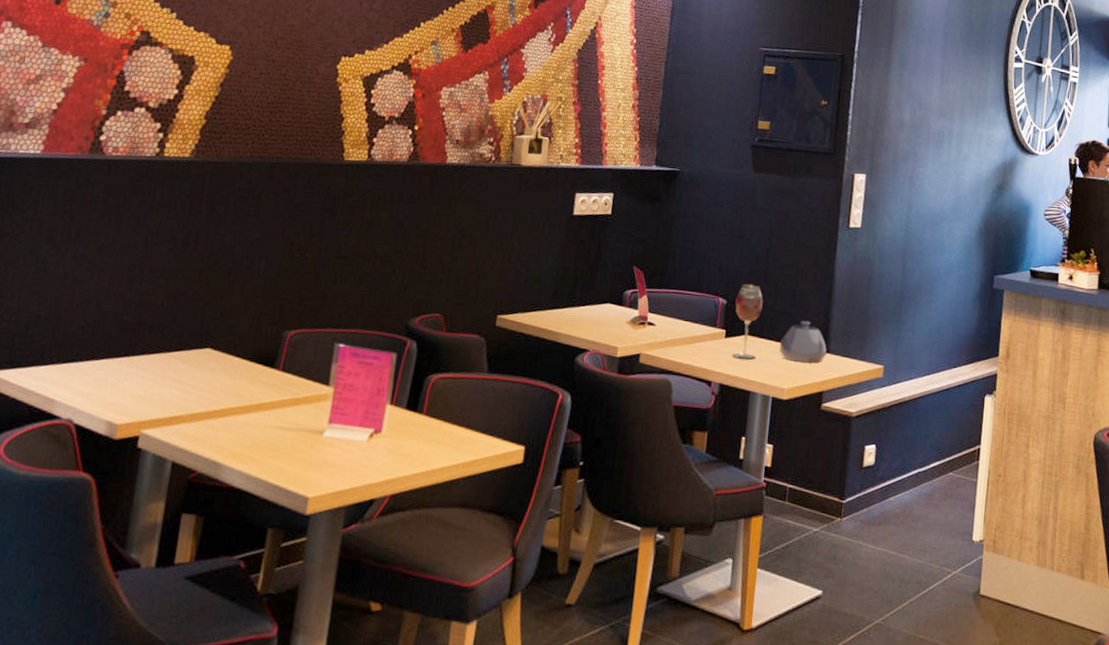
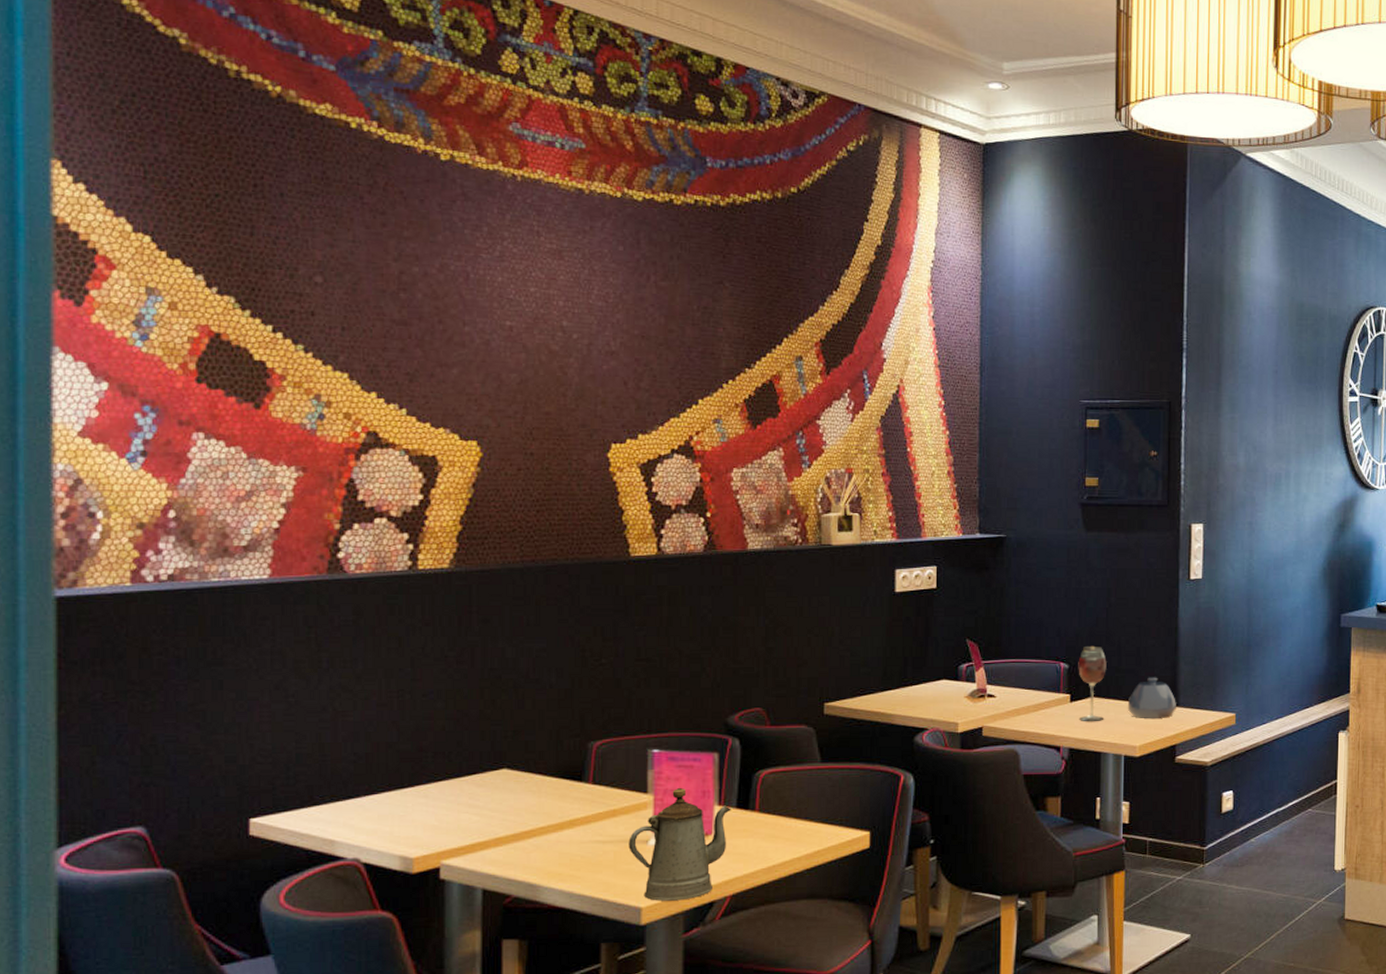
coffee pot: none [305,383,401,495] -> present [629,787,731,901]

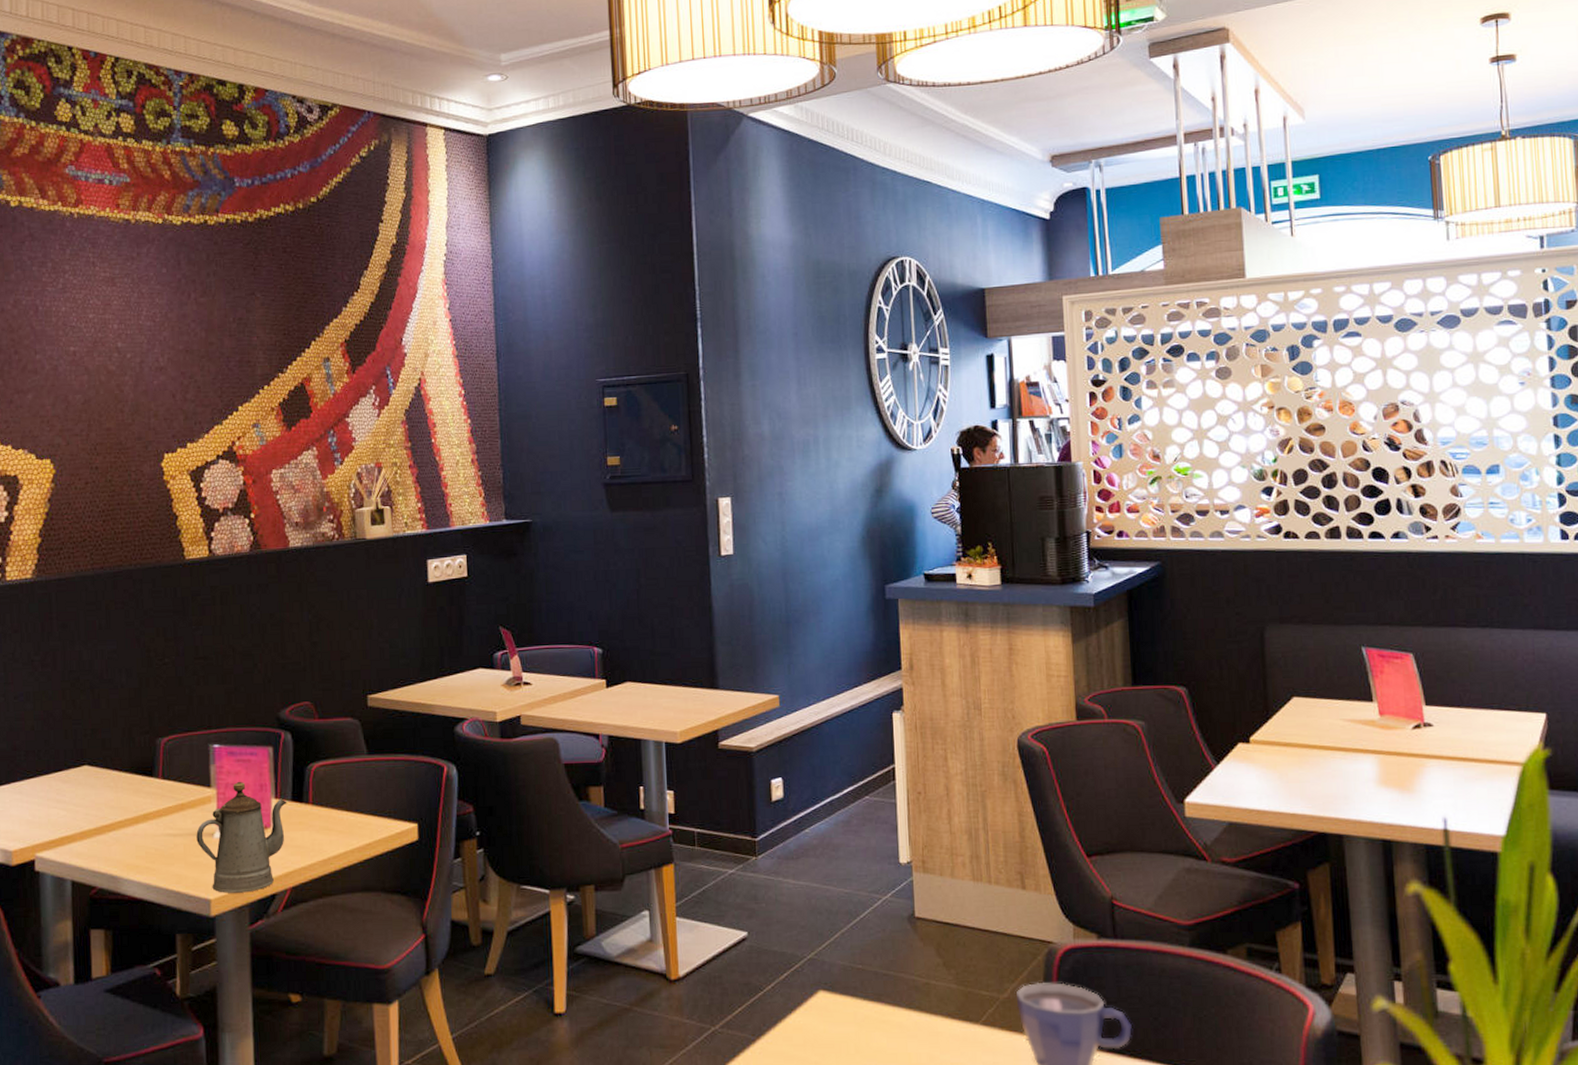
wineglass: present [1078,645,1107,721] -> none [611,628,641,707]
sugar bowl: present [1127,677,1176,718] -> none [664,659,716,703]

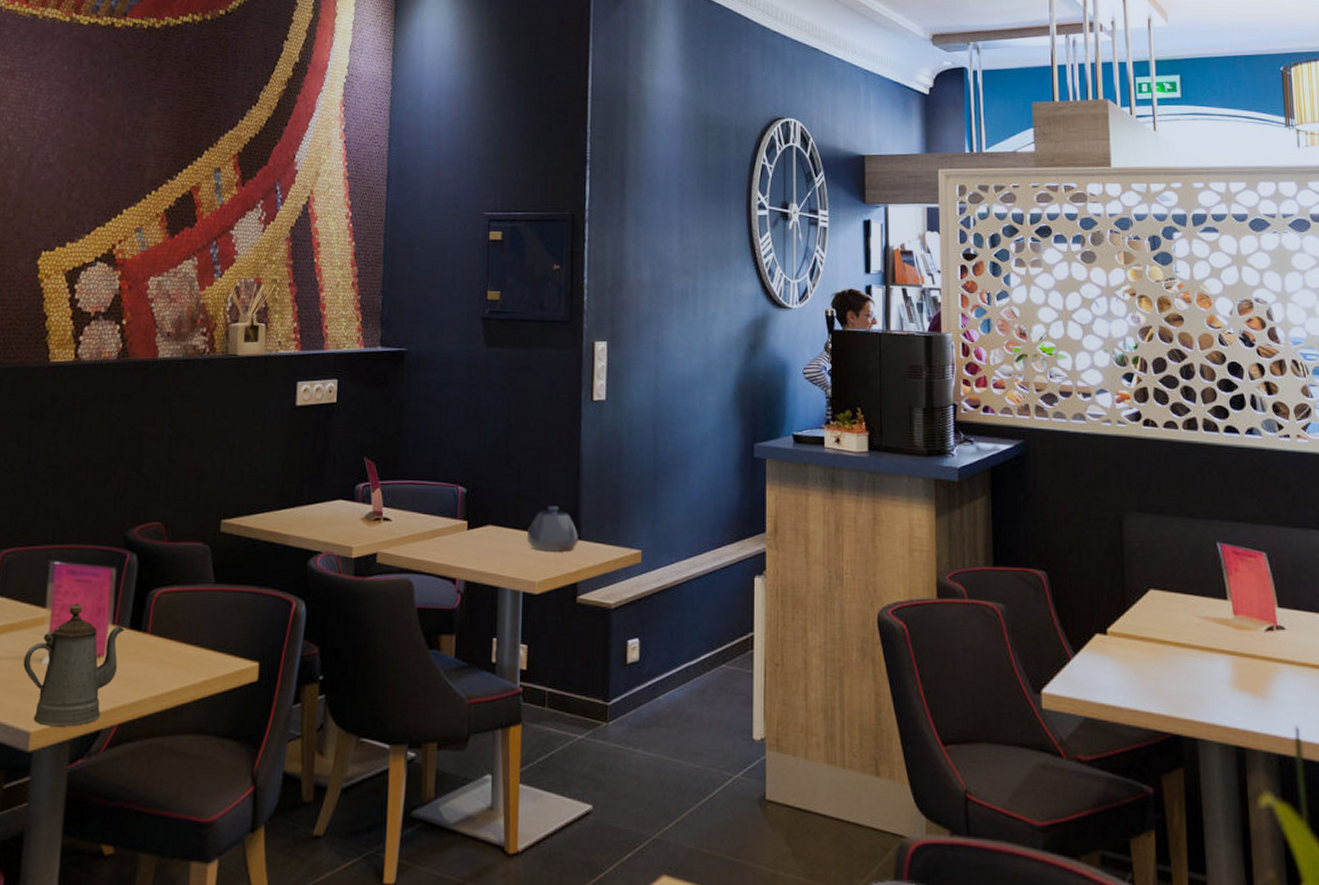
sugar bowl: none [664,659,716,703] -> present [526,505,578,552]

